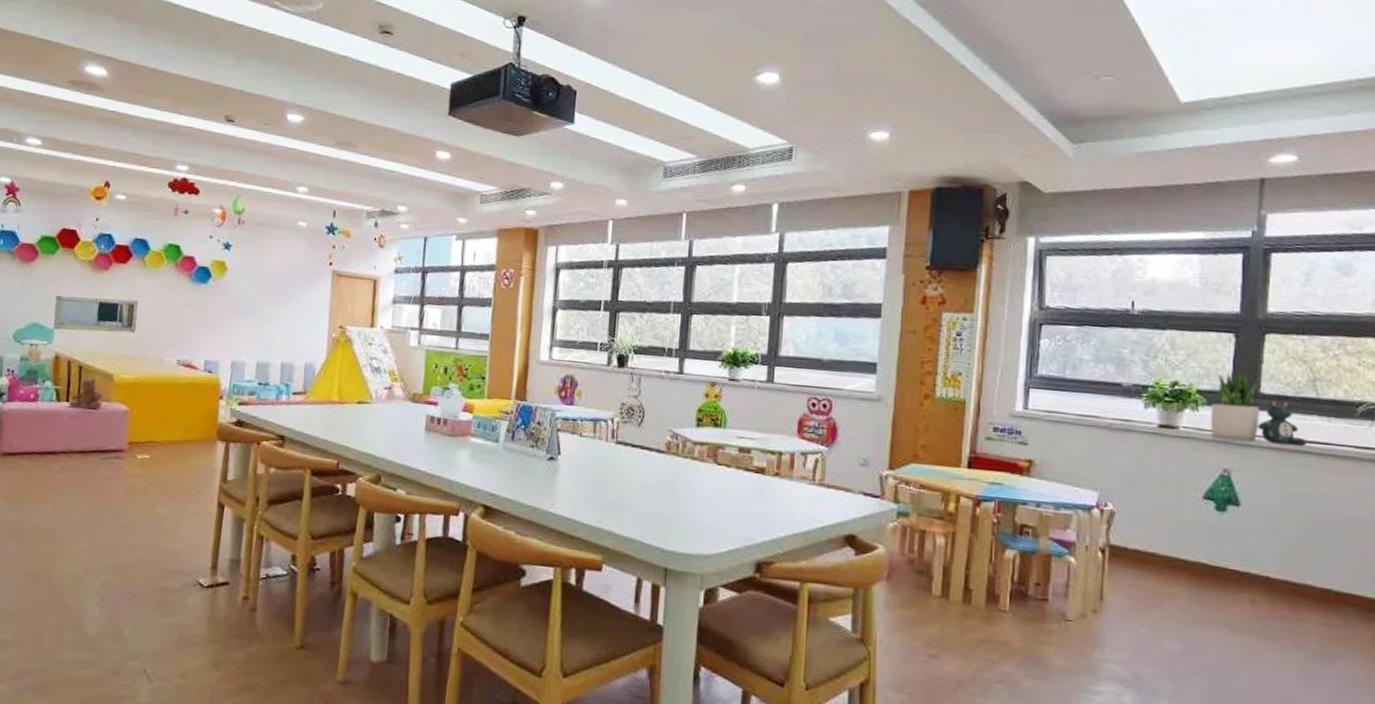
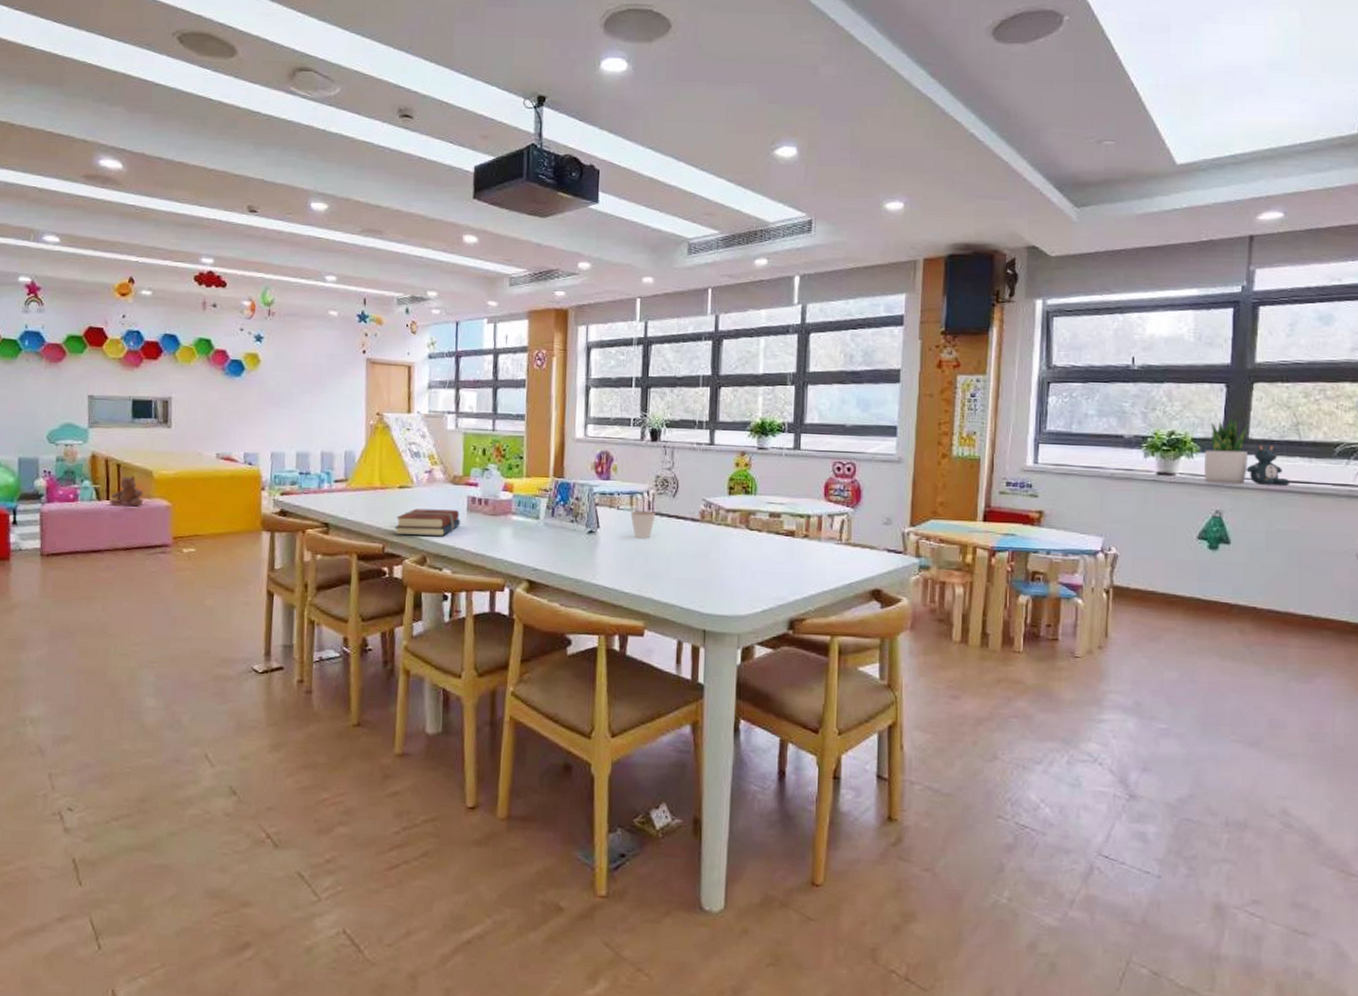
books: none [350,425,418,456] -> present [394,508,461,537]
cup: none [593,438,620,469] -> present [630,511,656,539]

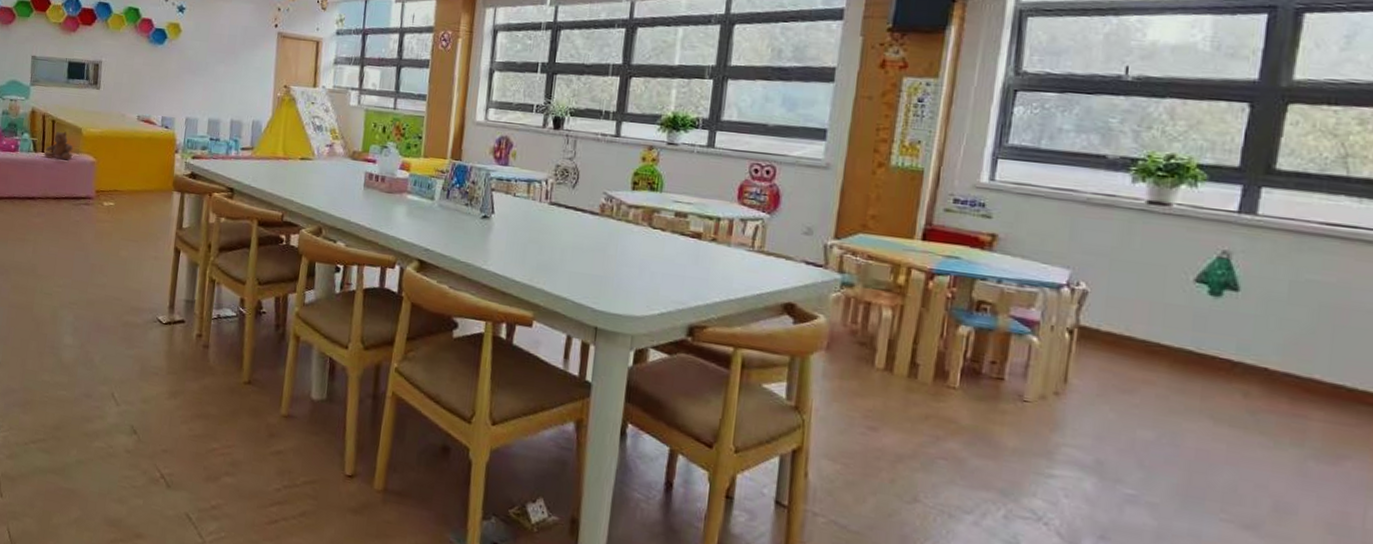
books: present [394,508,461,537] -> none [293,180,357,210]
cup: present [630,511,656,539] -> none [527,199,553,229]
planter: present [1204,418,1249,485] -> none [1210,144,1278,223]
stuffed animal: present [1246,444,1290,487] -> none [1268,177,1330,230]

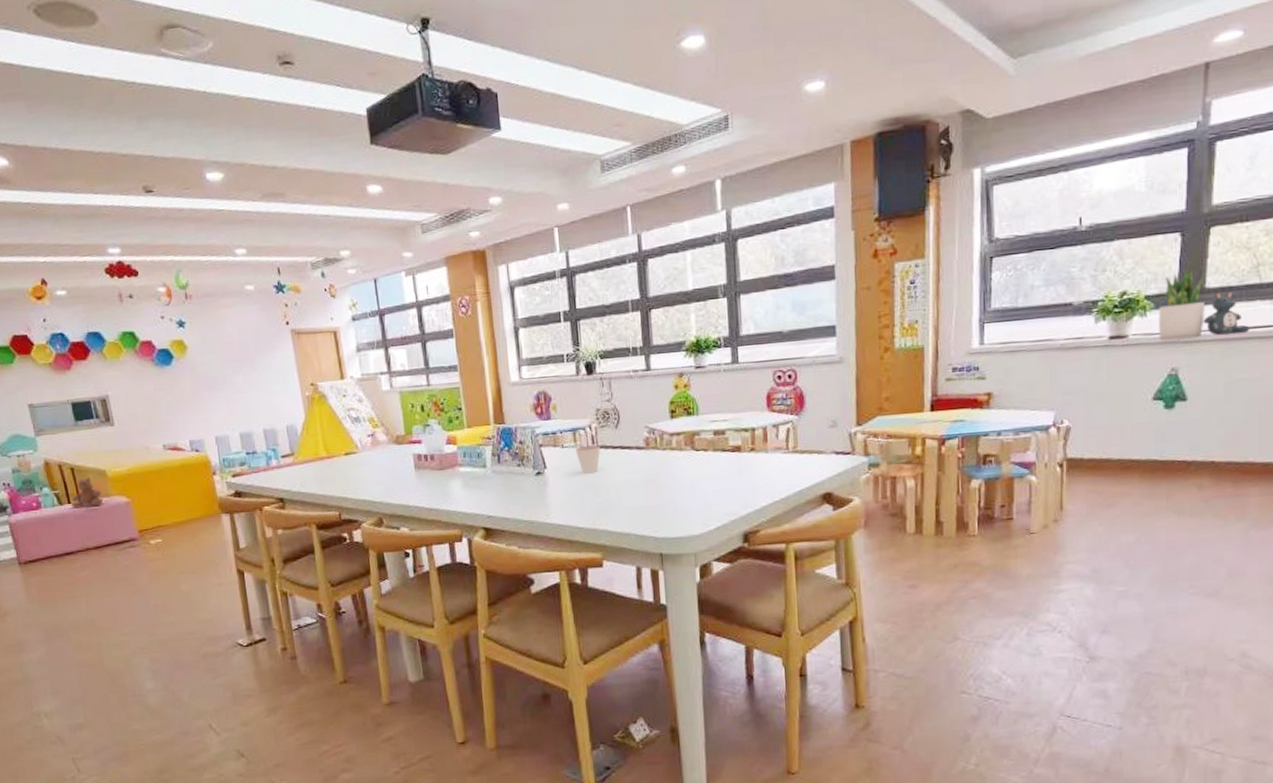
cup: none [527,199,553,229] -> present [575,445,601,474]
planter: none [1210,144,1278,223] -> present [1159,269,1206,341]
stuffed animal: none [1268,177,1330,230] -> present [1203,291,1250,336]

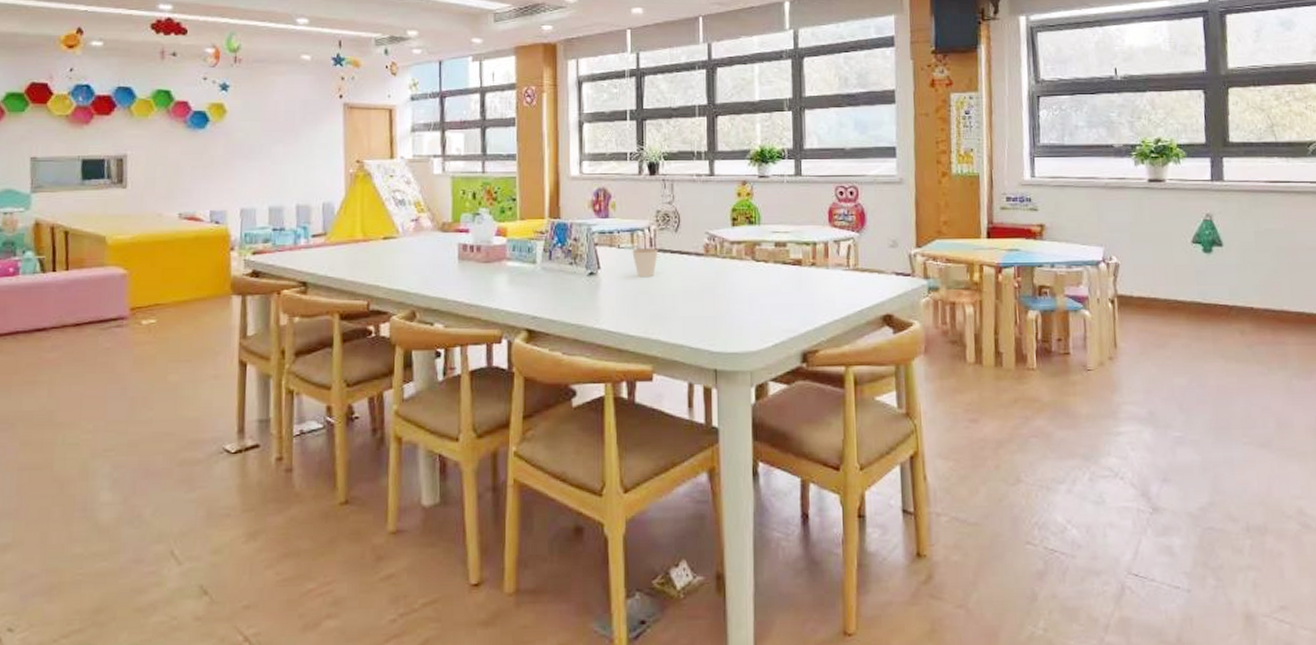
teddy bear: present [70,477,104,510] -> none [55,243,96,279]
planter: present [1159,269,1206,341] -> none [1190,123,1231,188]
stuffed animal: present [1203,291,1250,336] -> none [1230,147,1272,187]

